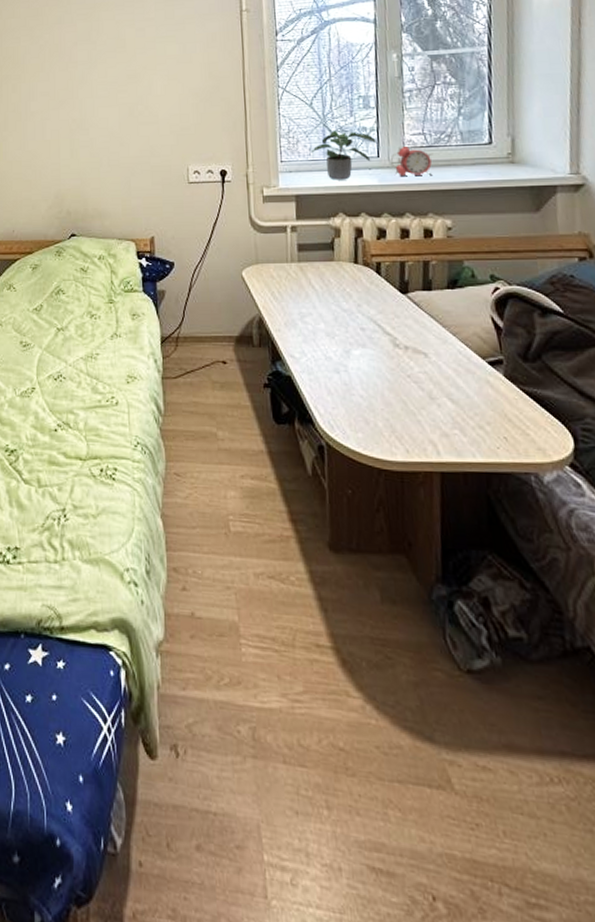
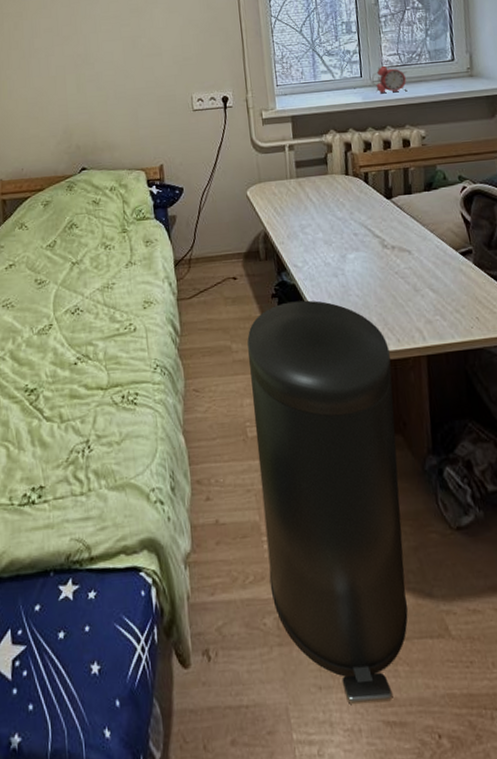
pedal bin: none [234,394,403,846] -> present [247,300,408,705]
potted plant: present [311,131,377,180] -> none [303,55,359,101]

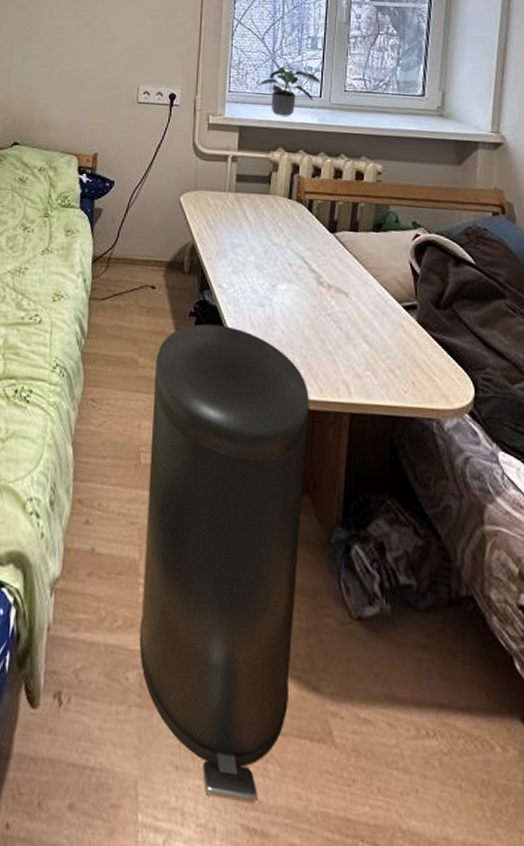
potted plant: none [303,55,359,101] -> present [258,67,320,116]
alarm clock: present [371,66,407,94] -> none [331,90,371,119]

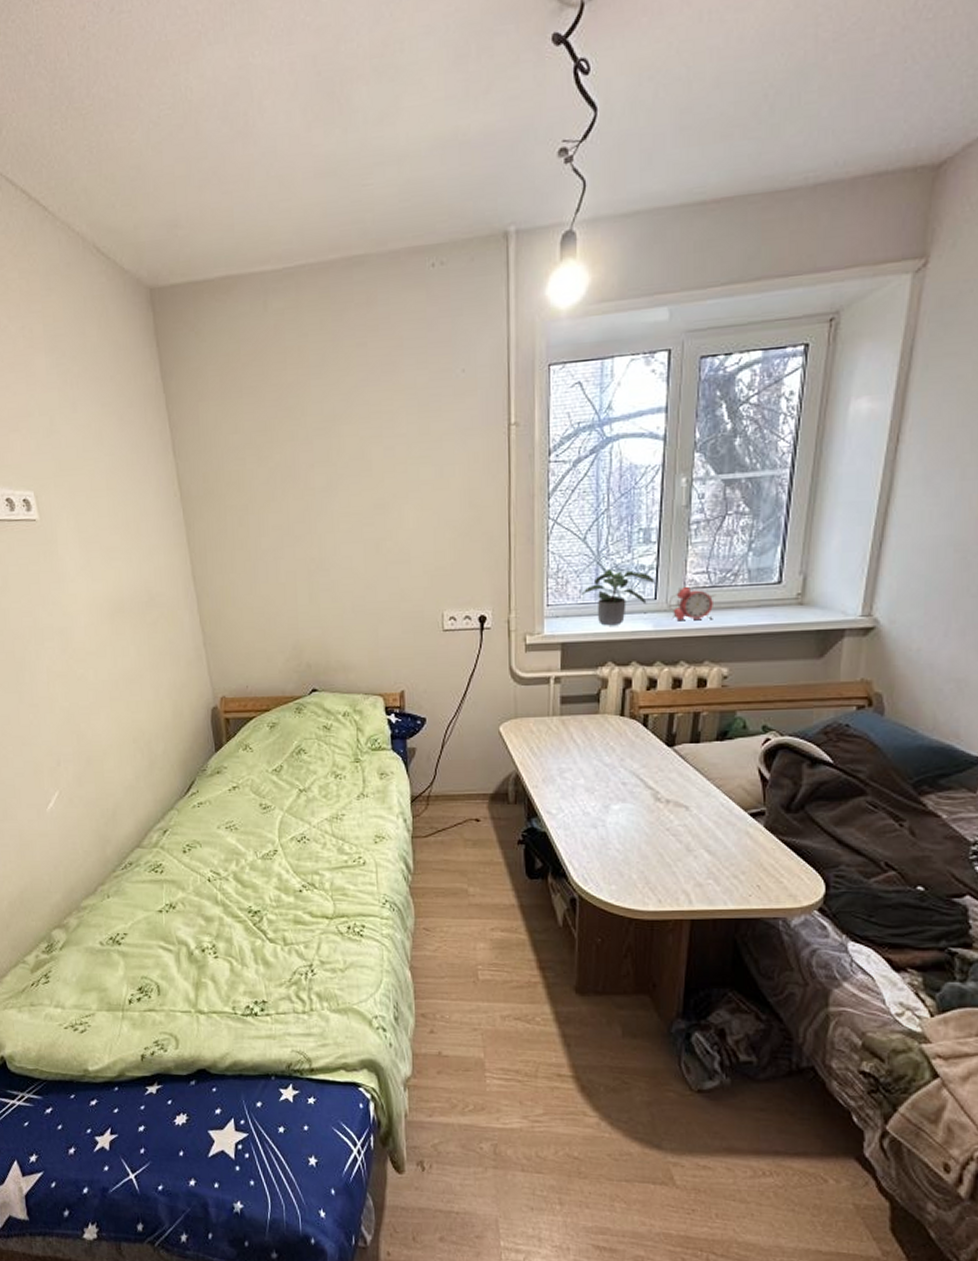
pedal bin: present [139,324,310,804] -> none [485,850,649,1230]
alarm clock: none [331,90,371,119] -> present [668,587,716,621]

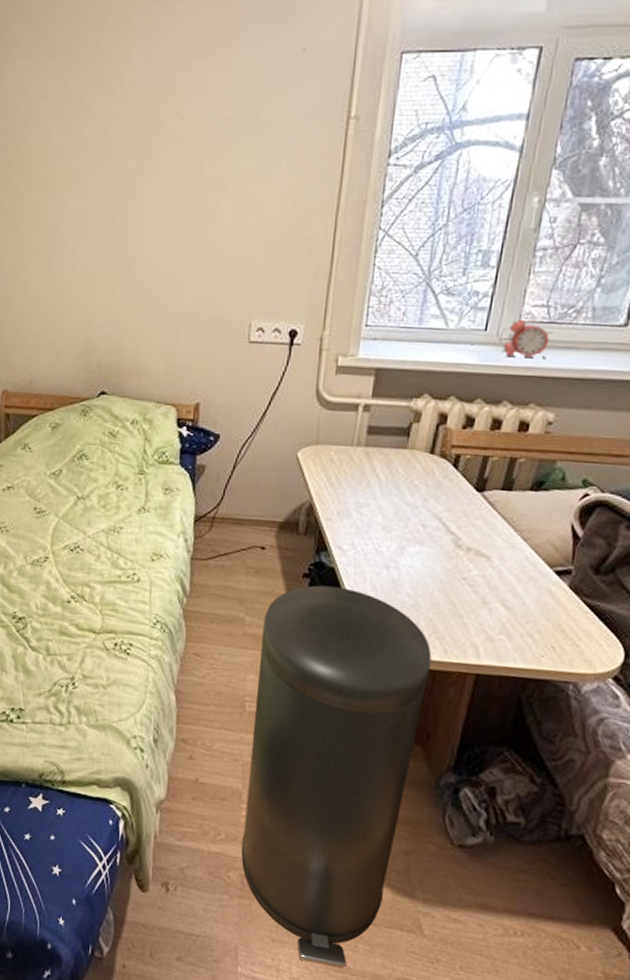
pedal bin: none [485,850,649,1230] -> present [241,585,432,969]
potted plant: present [581,570,655,626] -> none [404,293,488,355]

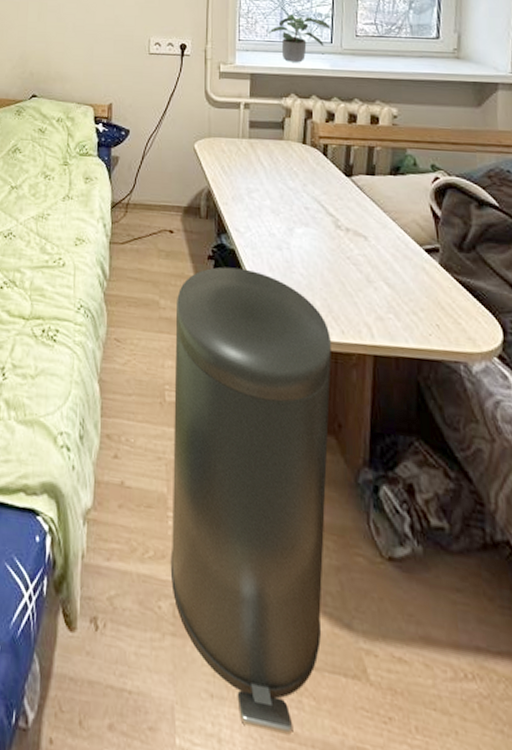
potted plant: none [404,293,488,355] -> present [268,15,331,63]
alarm clock: present [498,320,554,358] -> none [342,35,384,64]

